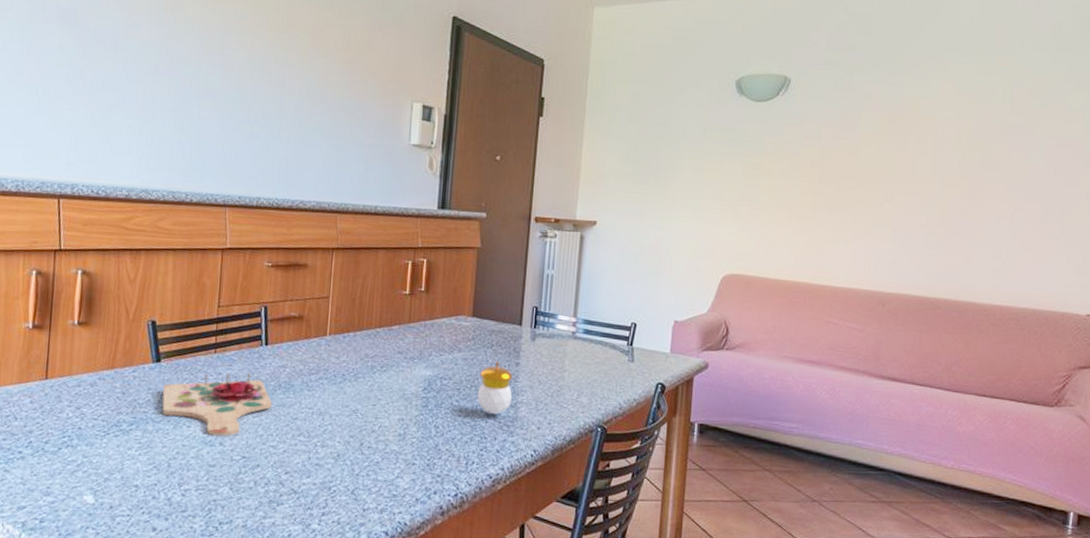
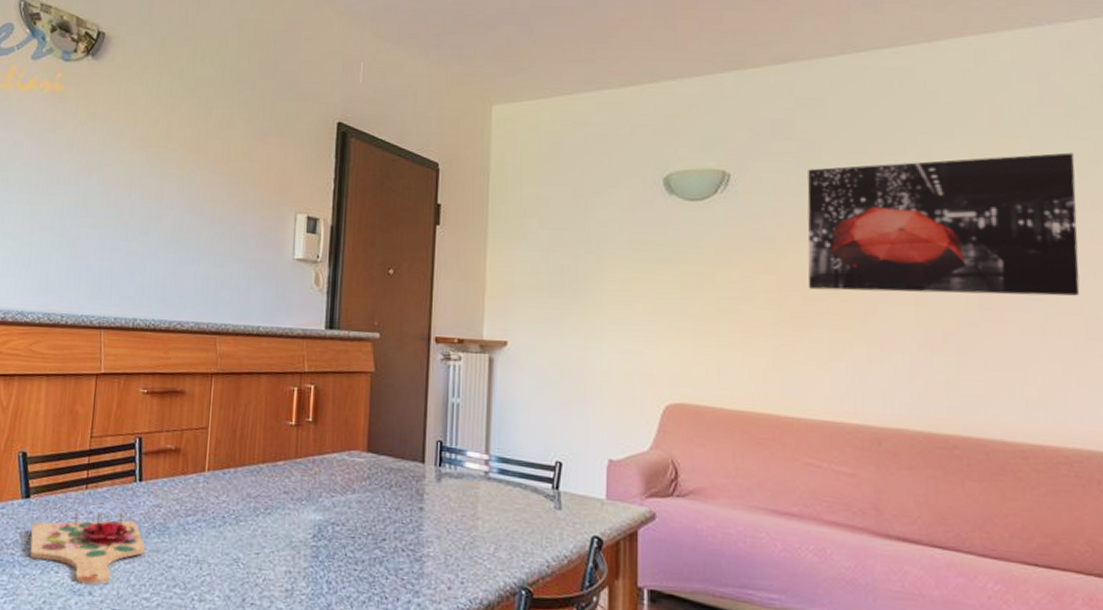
candle: present [477,361,513,415] -> none [375,505,416,570]
wall art: none [843,71,1054,189] -> present [807,152,1080,296]

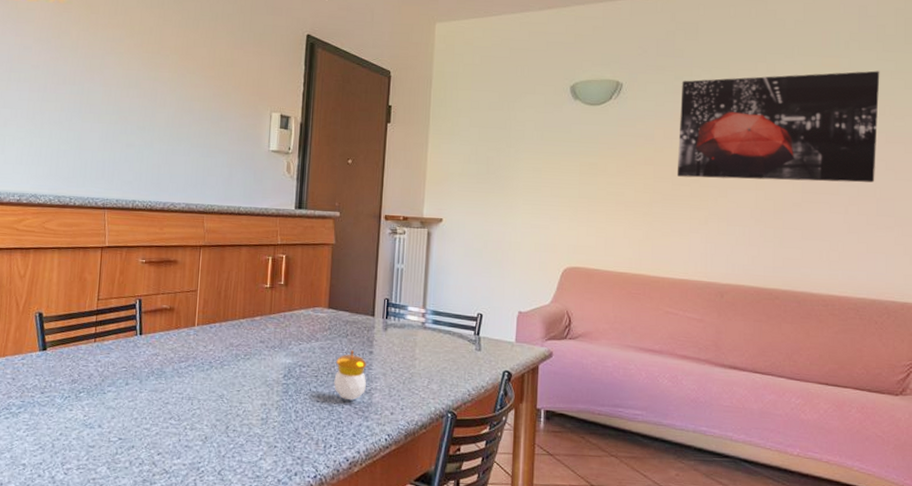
cutting board: present [29,512,146,585] -> none [47,360,146,420]
candle: none [375,505,416,570] -> present [334,350,367,401]

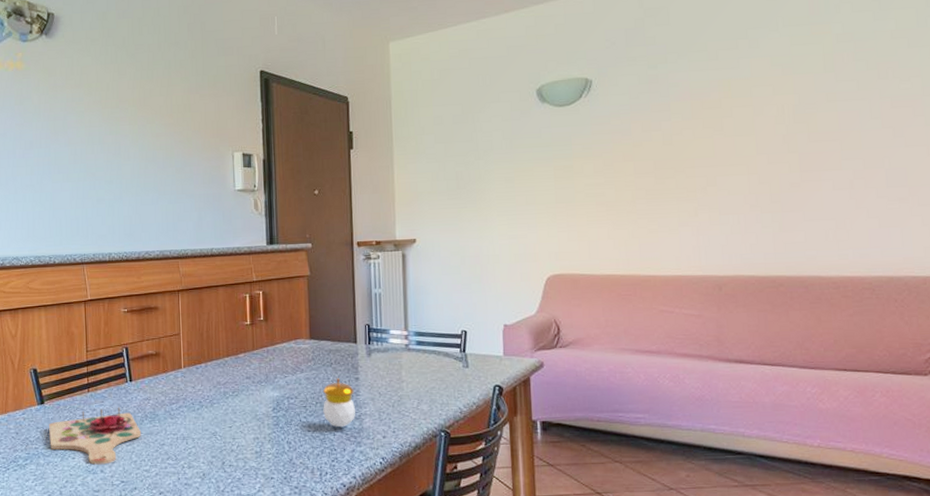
cutting board: none [47,360,146,420] -> present [49,407,142,465]
wall art: present [676,70,880,183] -> none [656,32,882,170]

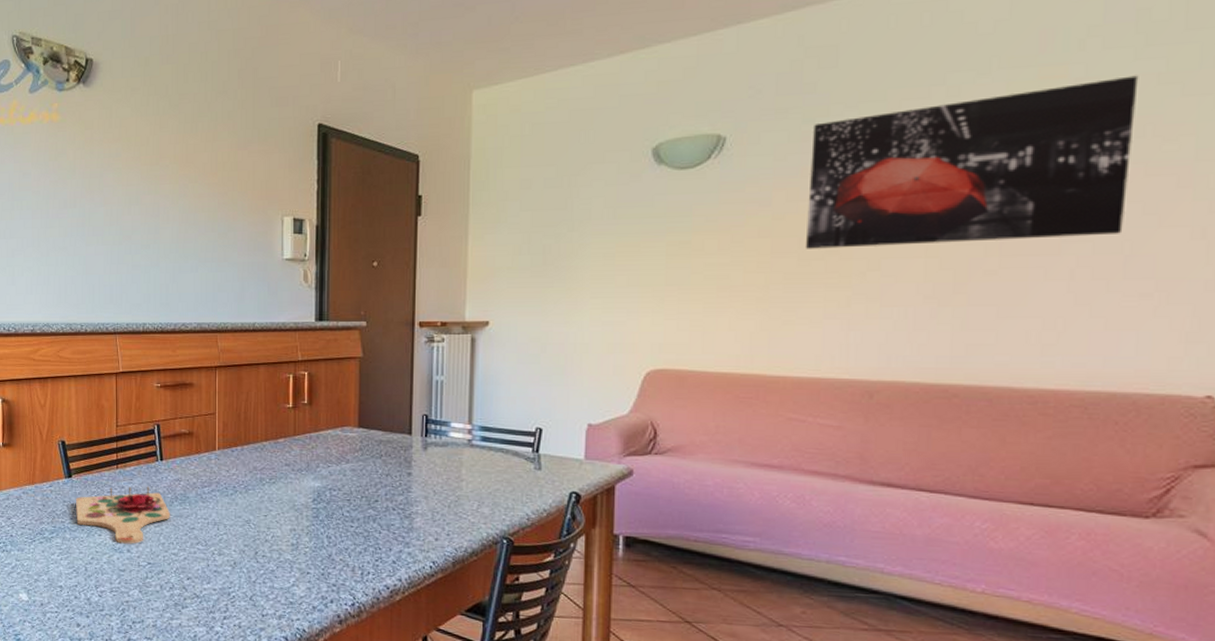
candle: present [323,378,355,428] -> none [369,472,405,526]
wall art: none [656,32,882,170] -> present [805,75,1139,249]

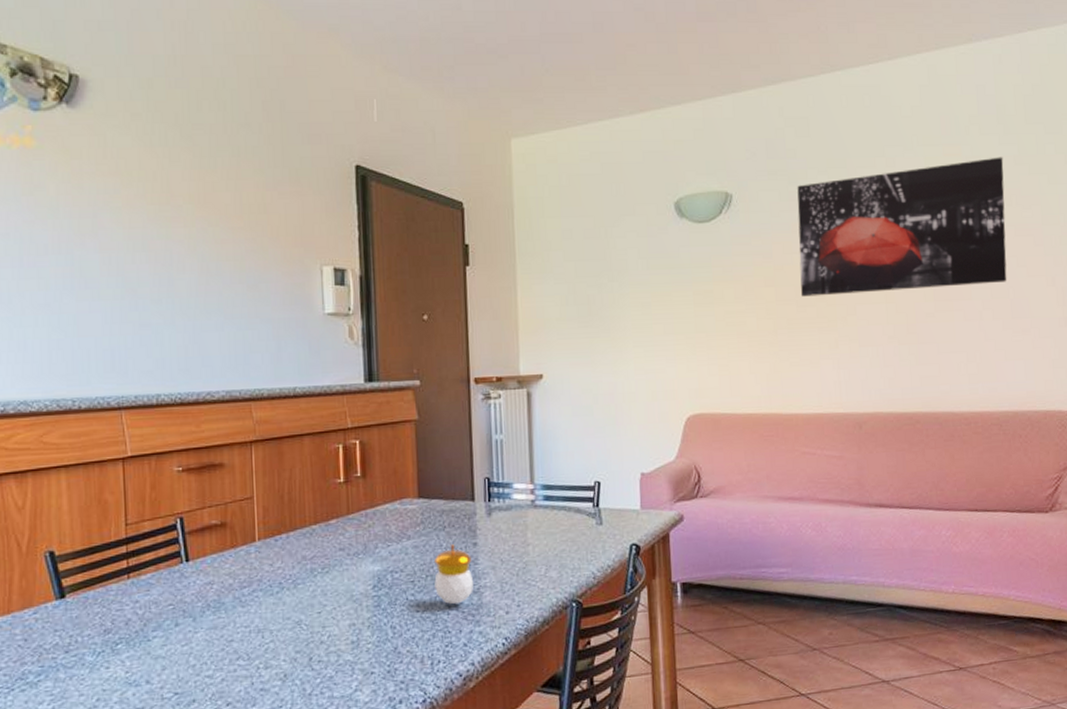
cutting board: present [76,486,171,544] -> none [72,596,202,675]
candle: none [369,472,405,526] -> present [434,544,473,605]

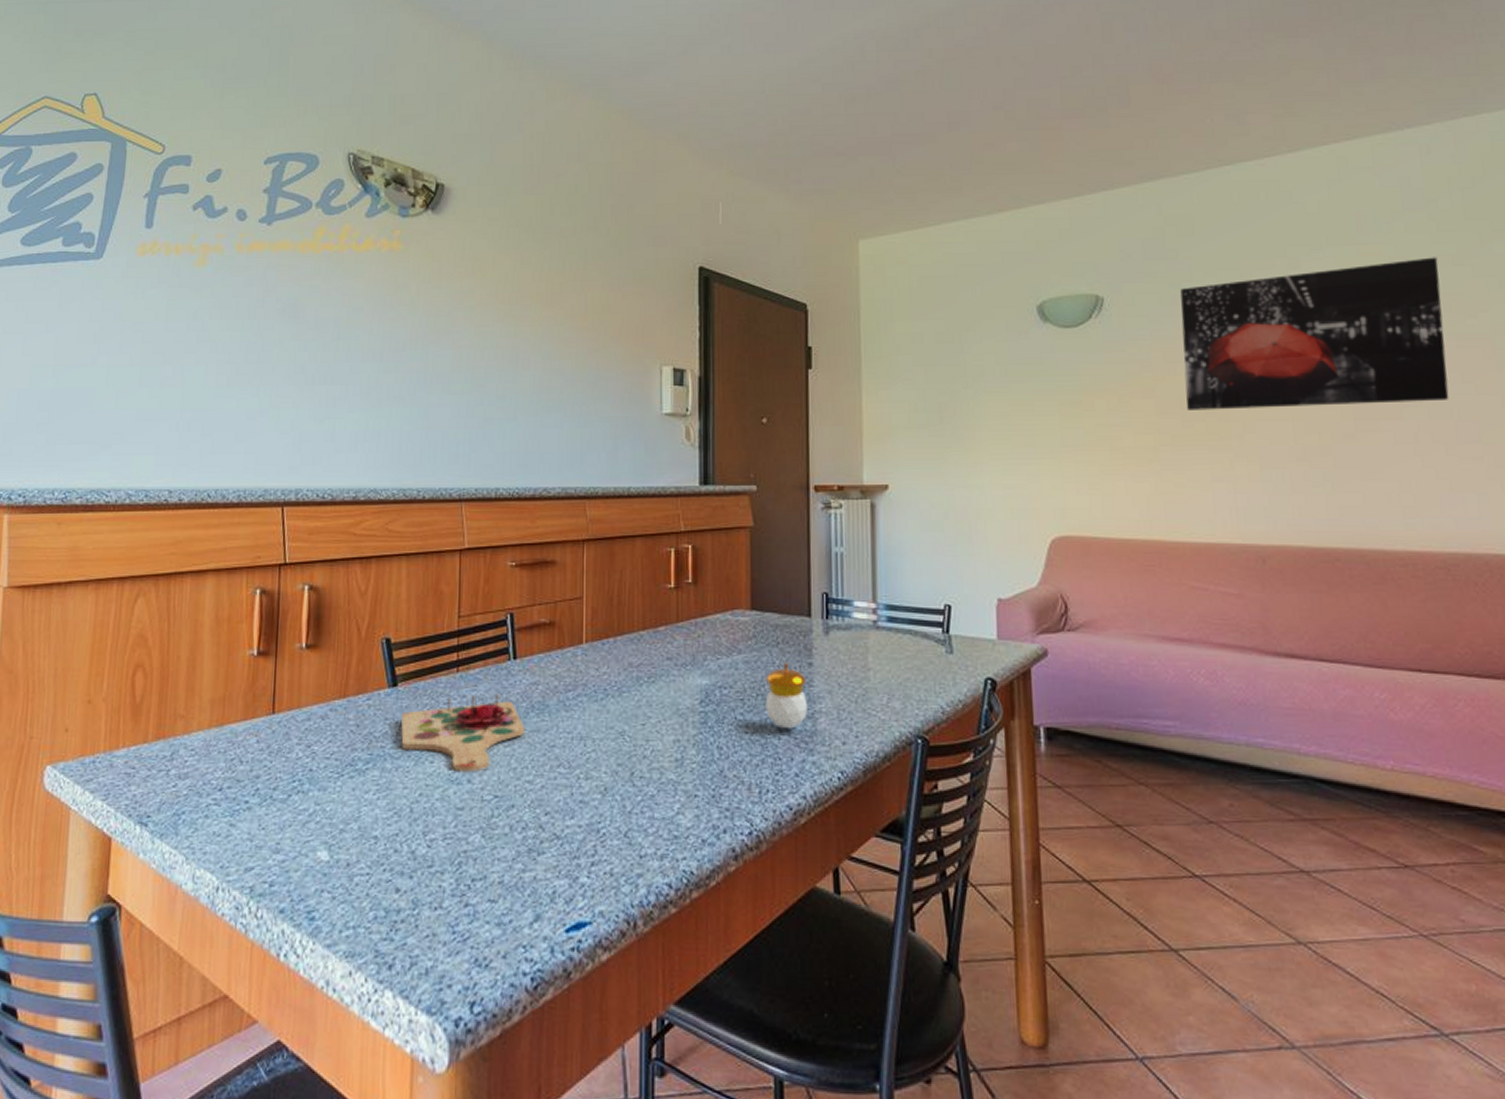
cutting board: none [72,596,202,675] -> present [401,693,525,772]

